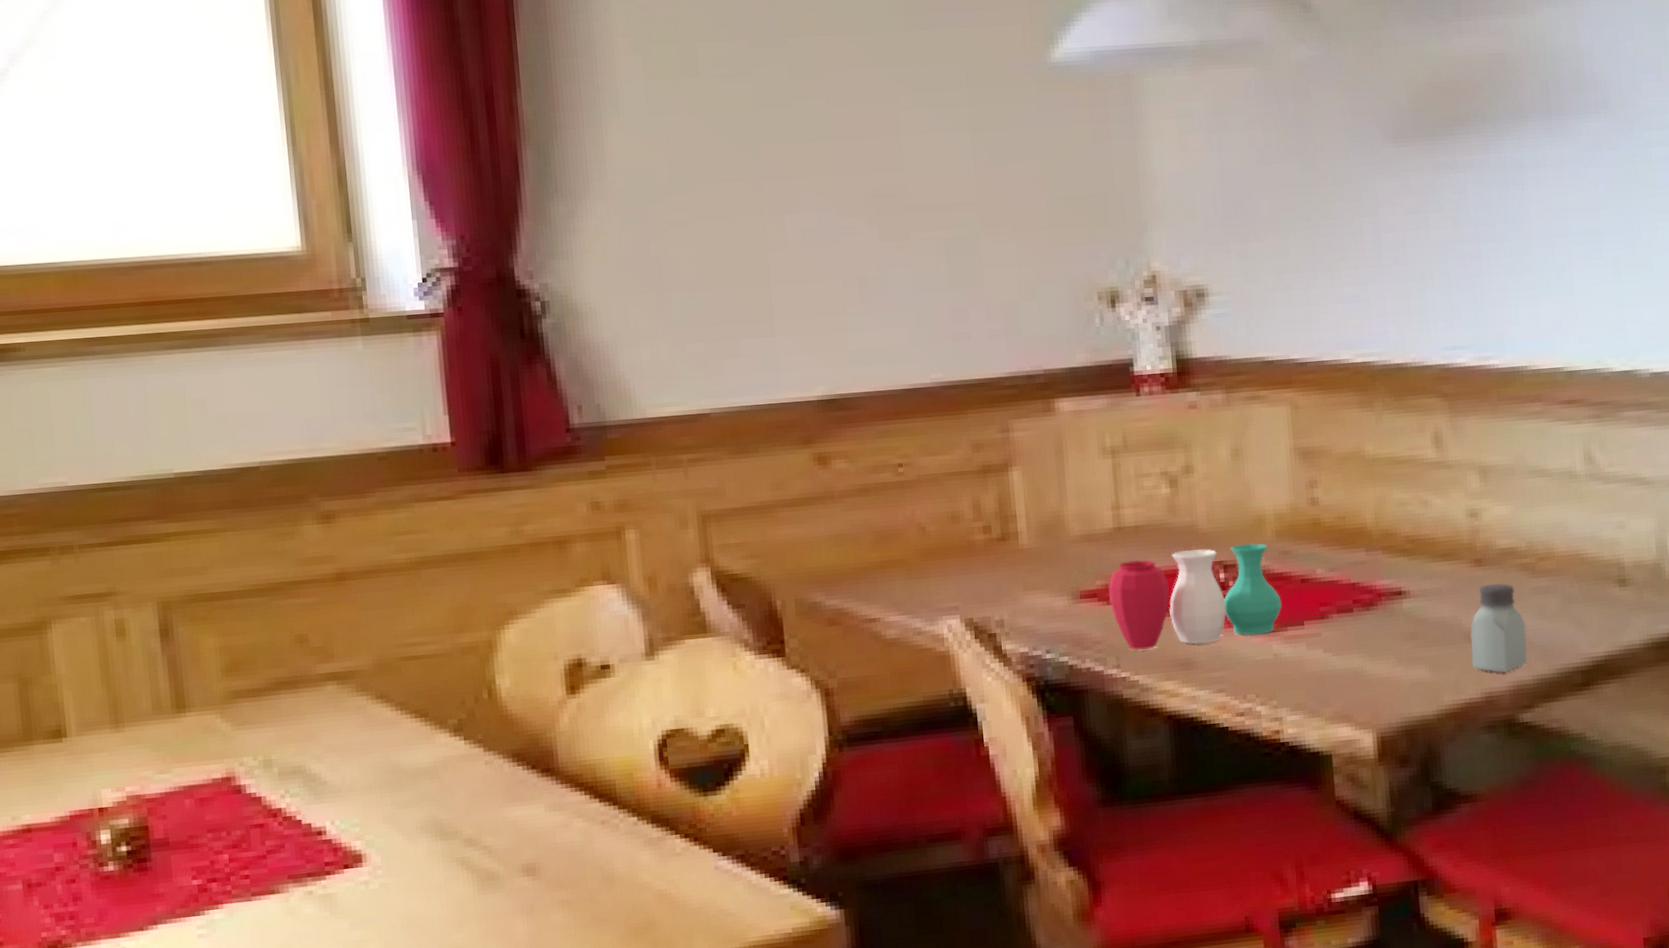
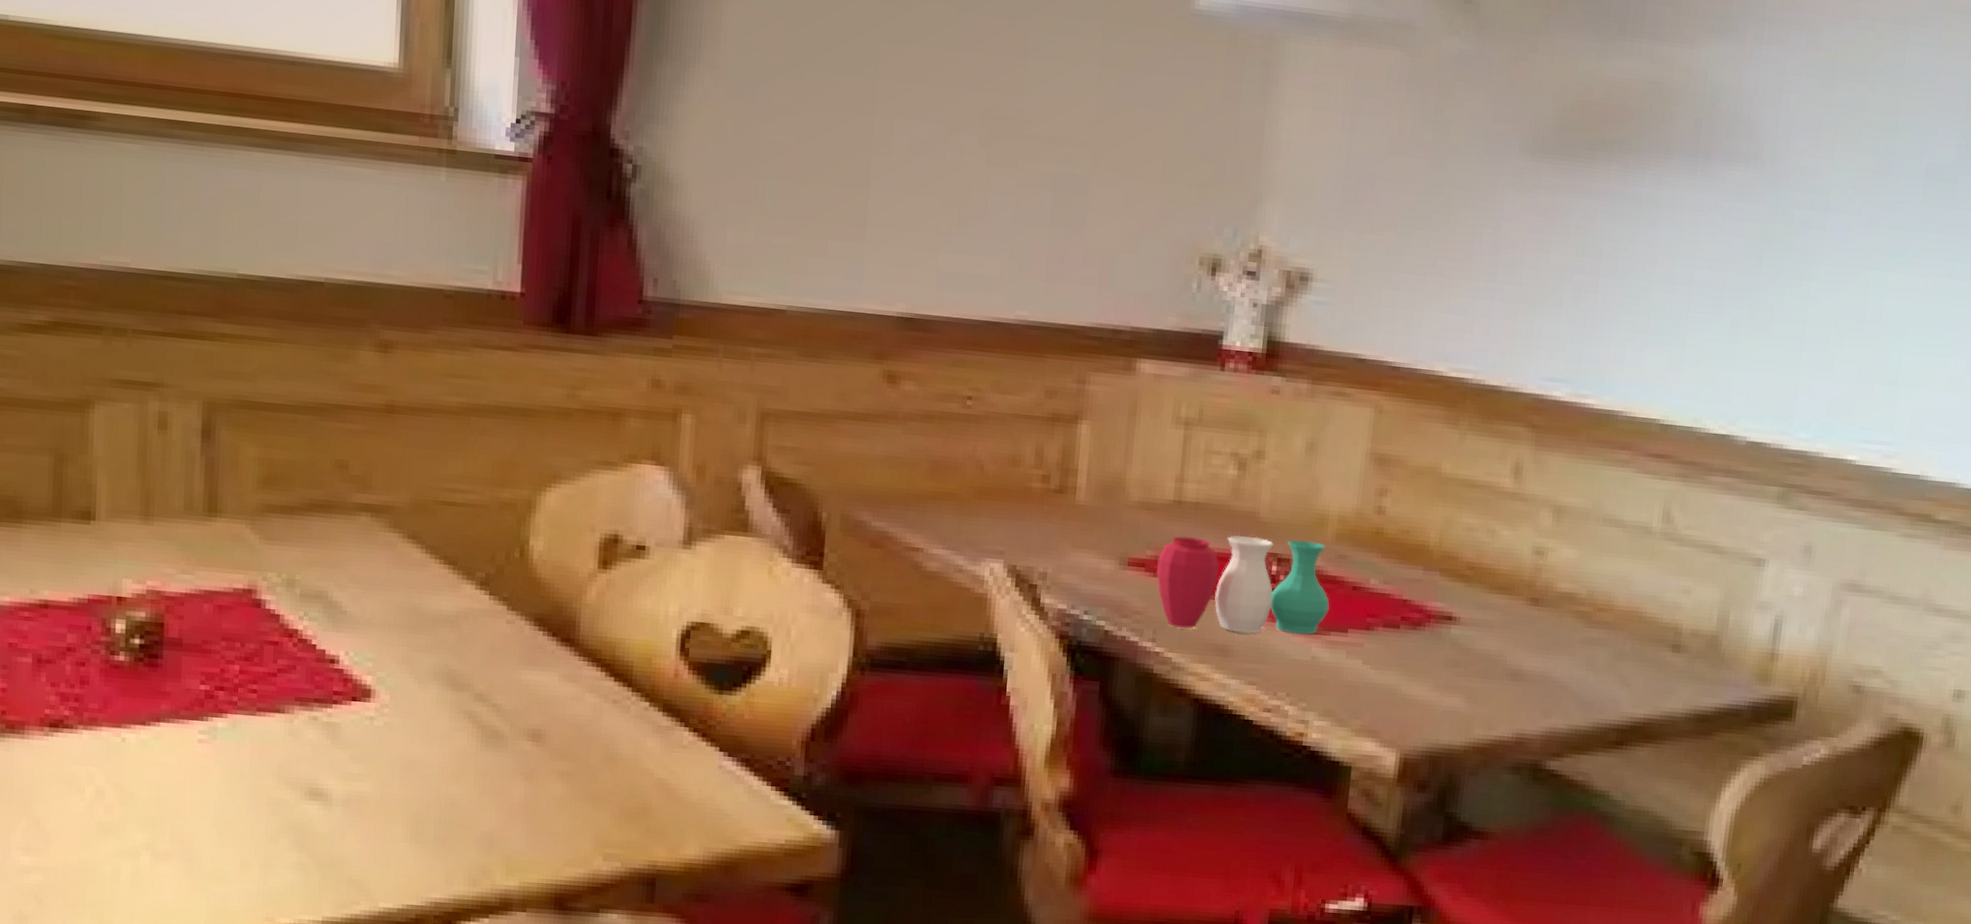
saltshaker: present [1470,583,1528,673] -> none [1509,625,1571,717]

